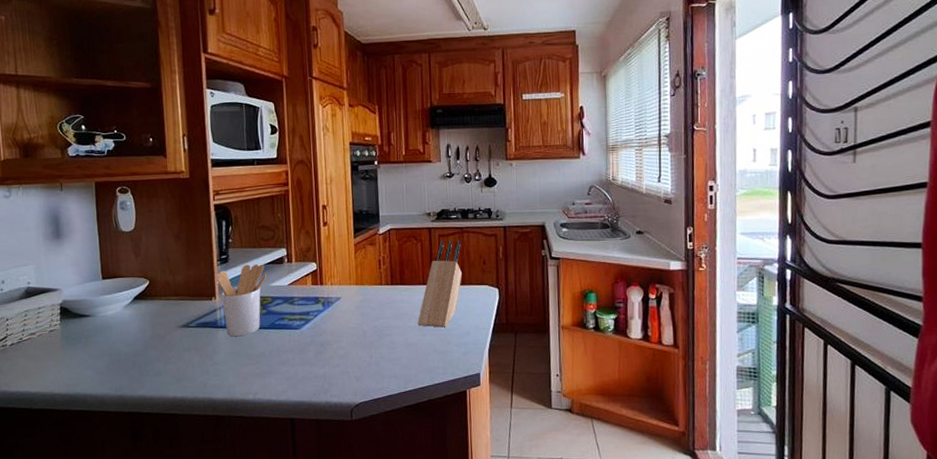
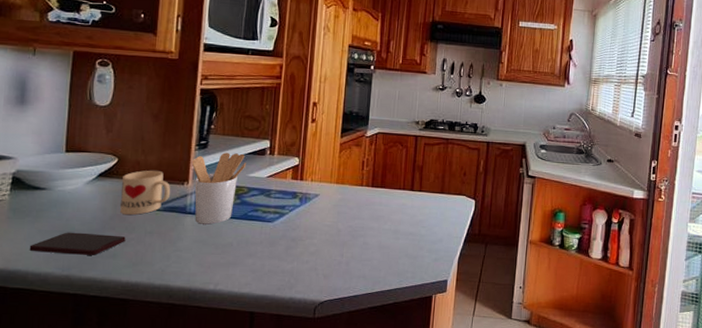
smartphone: none [84,354,167,376] -> present [29,232,126,255]
mug: none [156,288,201,334] -> present [120,170,171,216]
knife block: present [417,240,462,328] -> none [393,149,445,233]

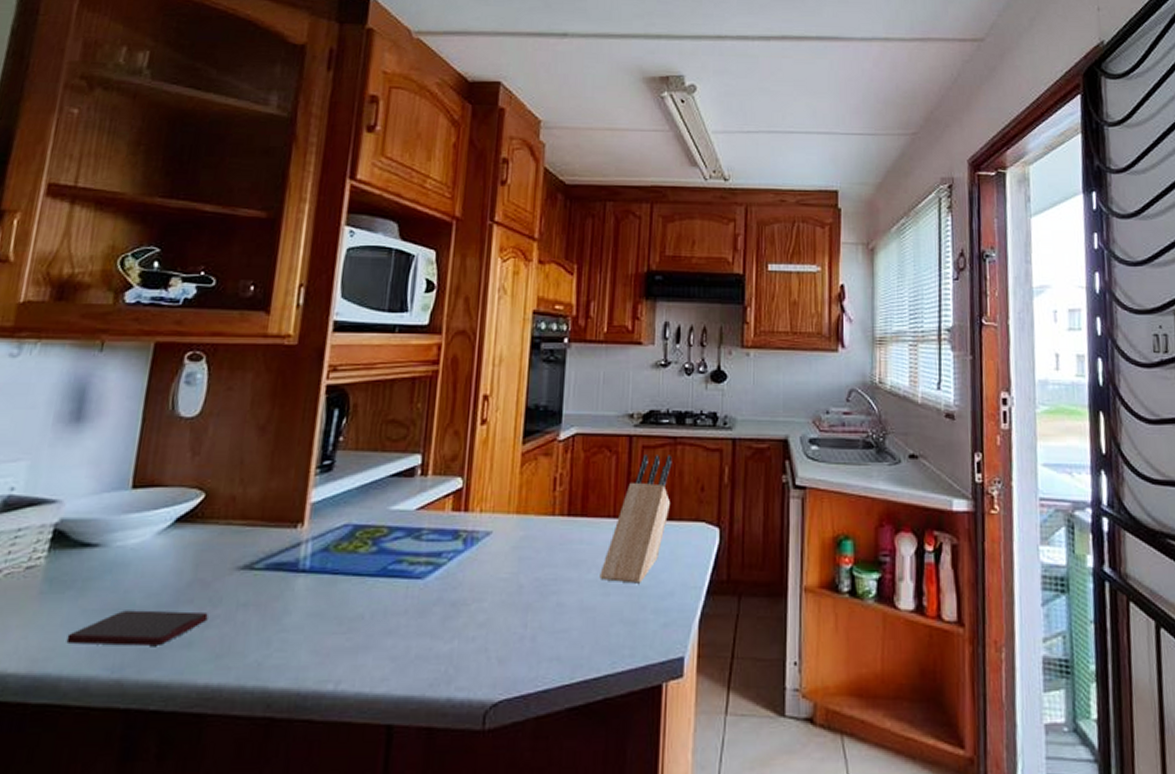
mug: present [120,170,171,216] -> none [203,508,278,580]
utensil holder: present [191,152,247,225] -> none [309,476,388,587]
knife block: none [393,149,445,233] -> present [599,455,673,584]

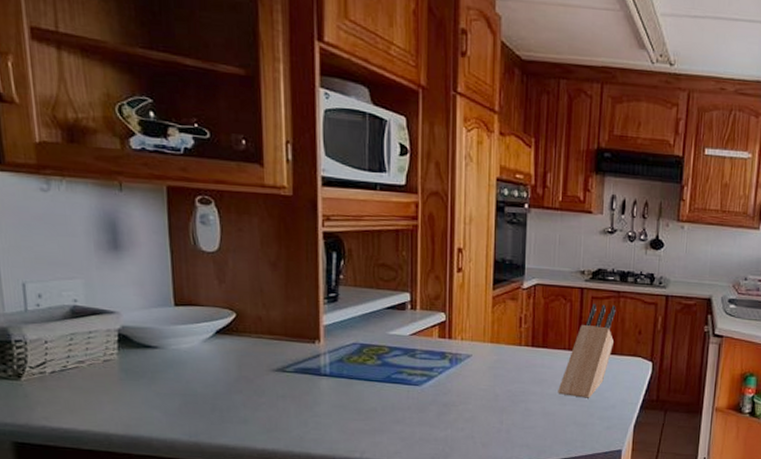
smartphone: present [66,610,208,646] -> none [149,395,256,421]

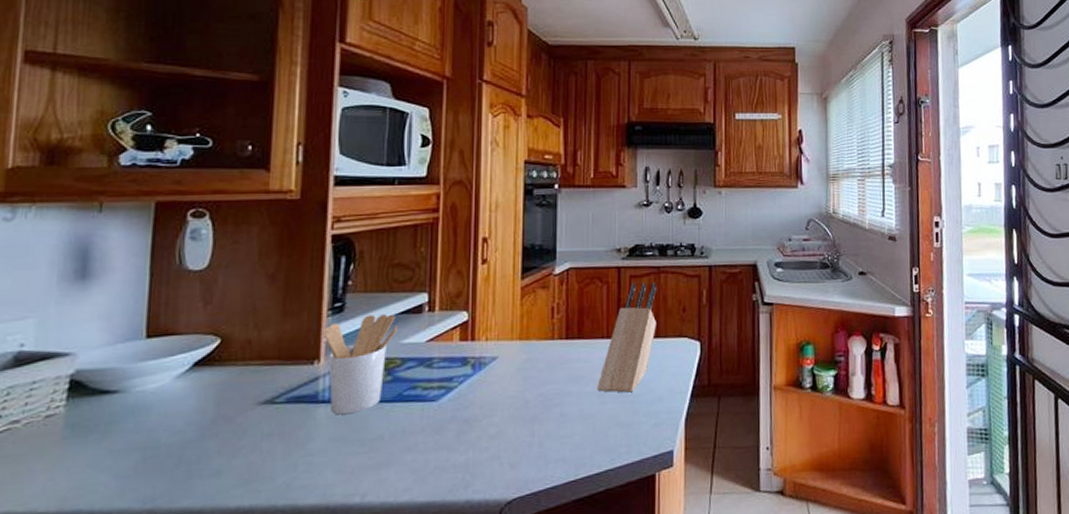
utensil holder: none [321,307,385,388] -> present [323,314,398,415]

